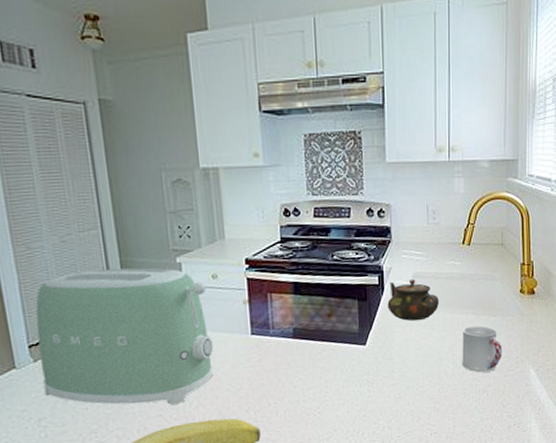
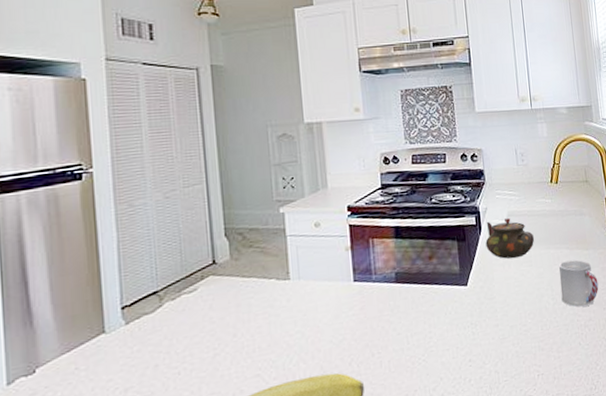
toaster: present [35,267,214,406] -> none [131,219,316,367]

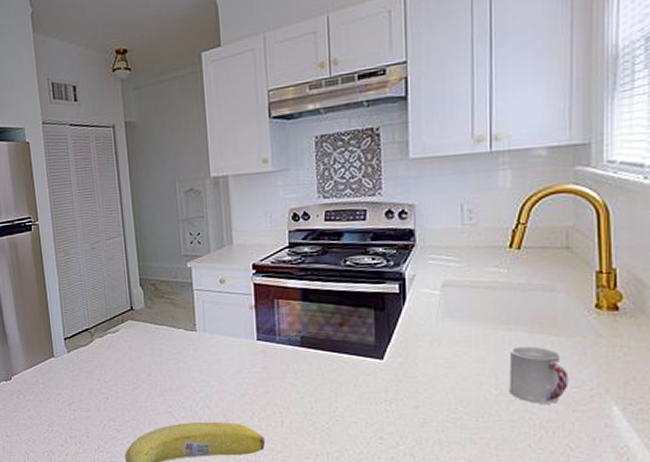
teapot: present [485,217,535,259] -> none [410,287,478,336]

